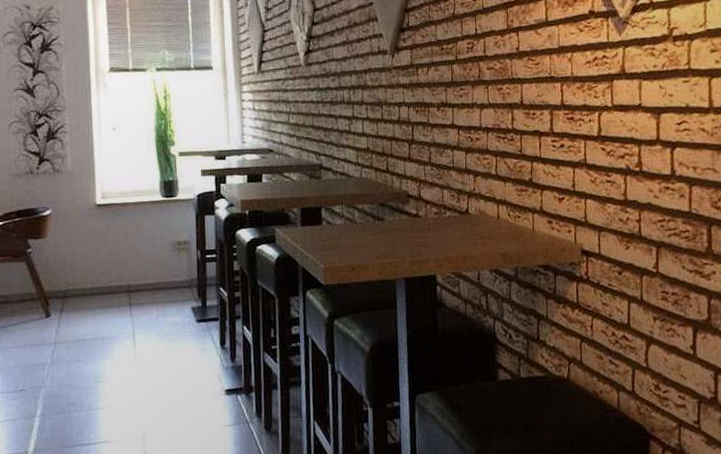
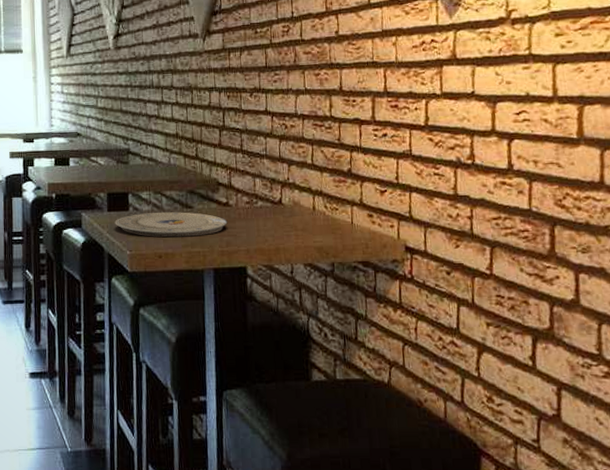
plate: none [308,224,418,250] -> present [115,211,228,237]

